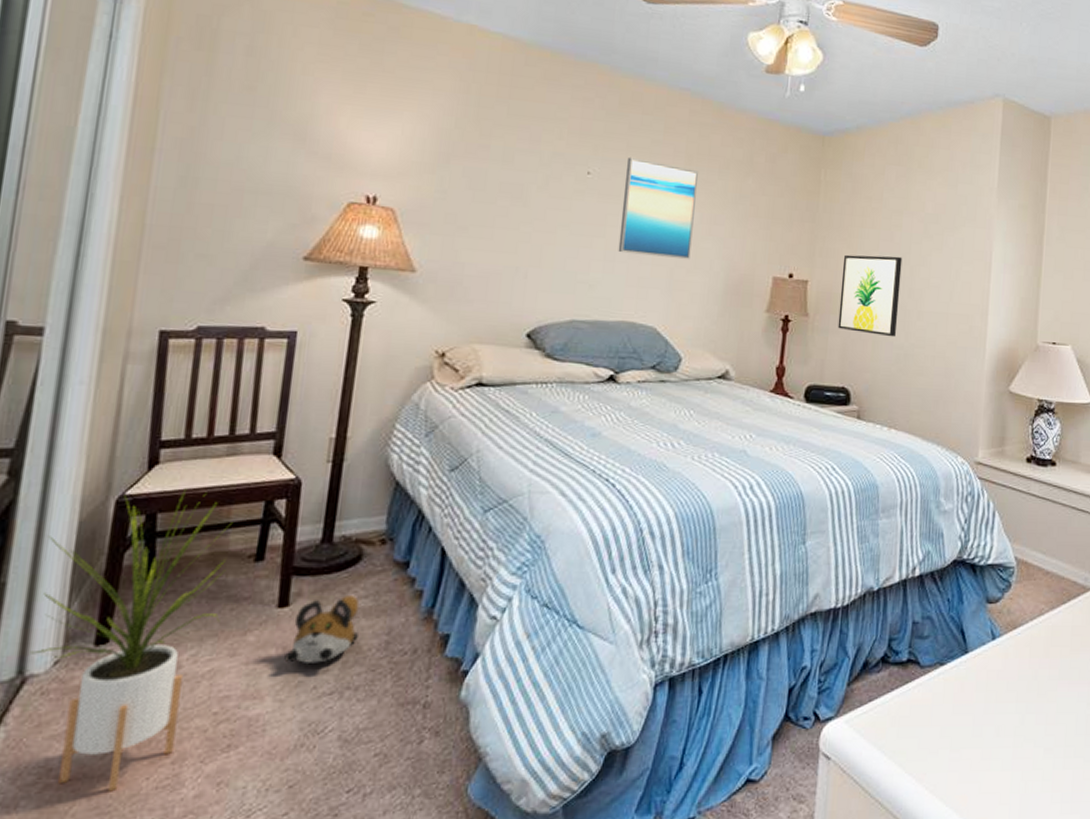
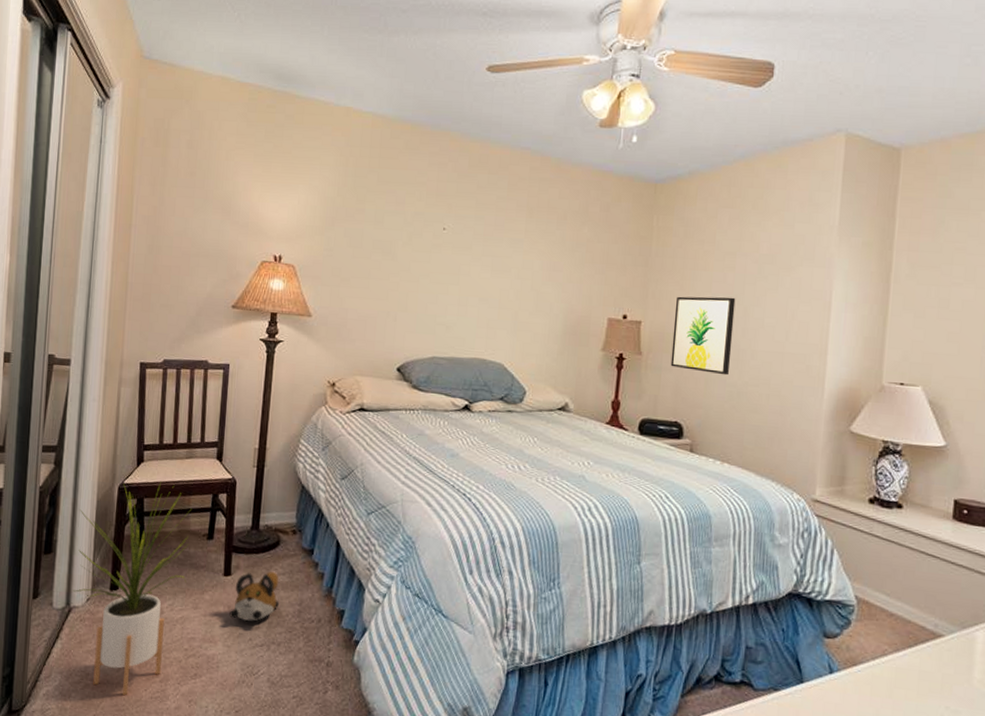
wall art: present [618,157,699,260] -> none [470,213,539,304]

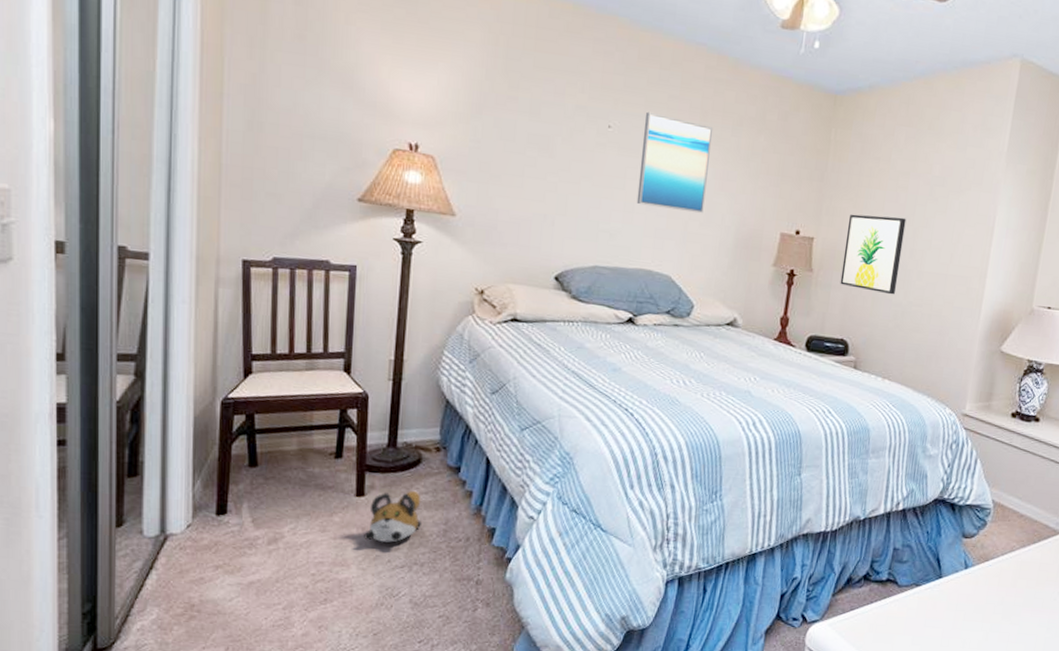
house plant: present [72,481,191,696] -> none [168,395,314,626]
wall art: none [470,213,539,304] -> present [636,111,714,214]

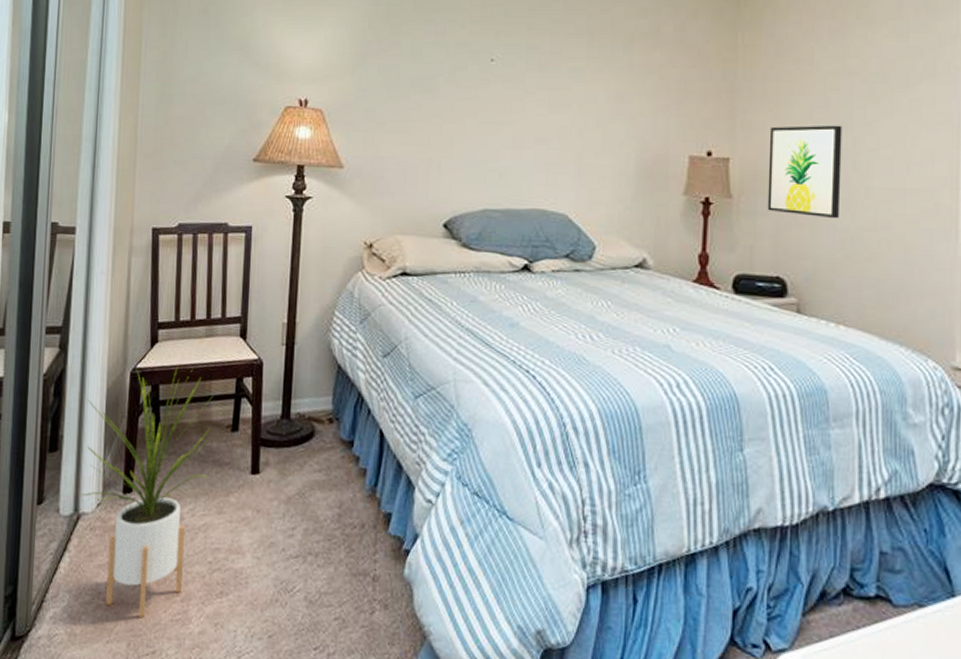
house plant: none [168,395,314,626] -> present [81,364,213,619]
plush toy: present [364,490,422,543] -> none [259,467,316,528]
wall art: present [636,111,714,214] -> none [525,39,603,143]

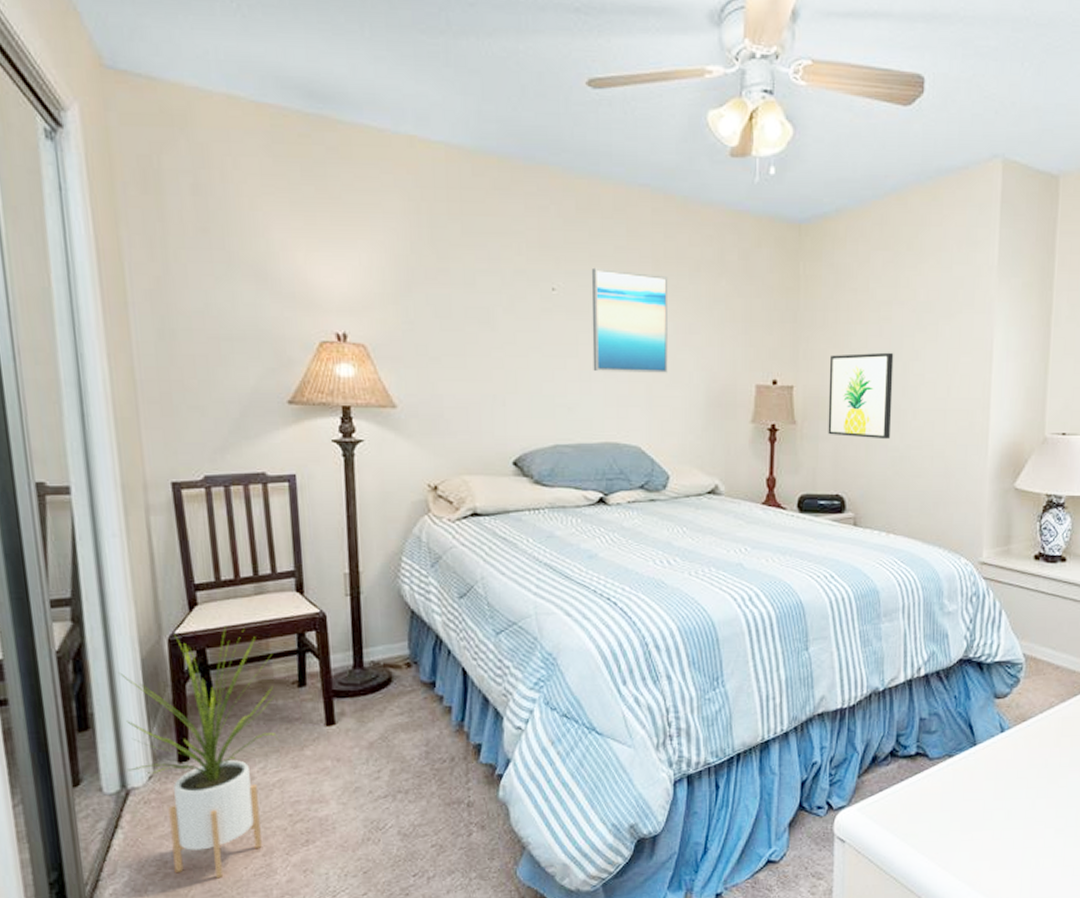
wall art: none [525,39,603,143] -> present [591,267,669,374]

